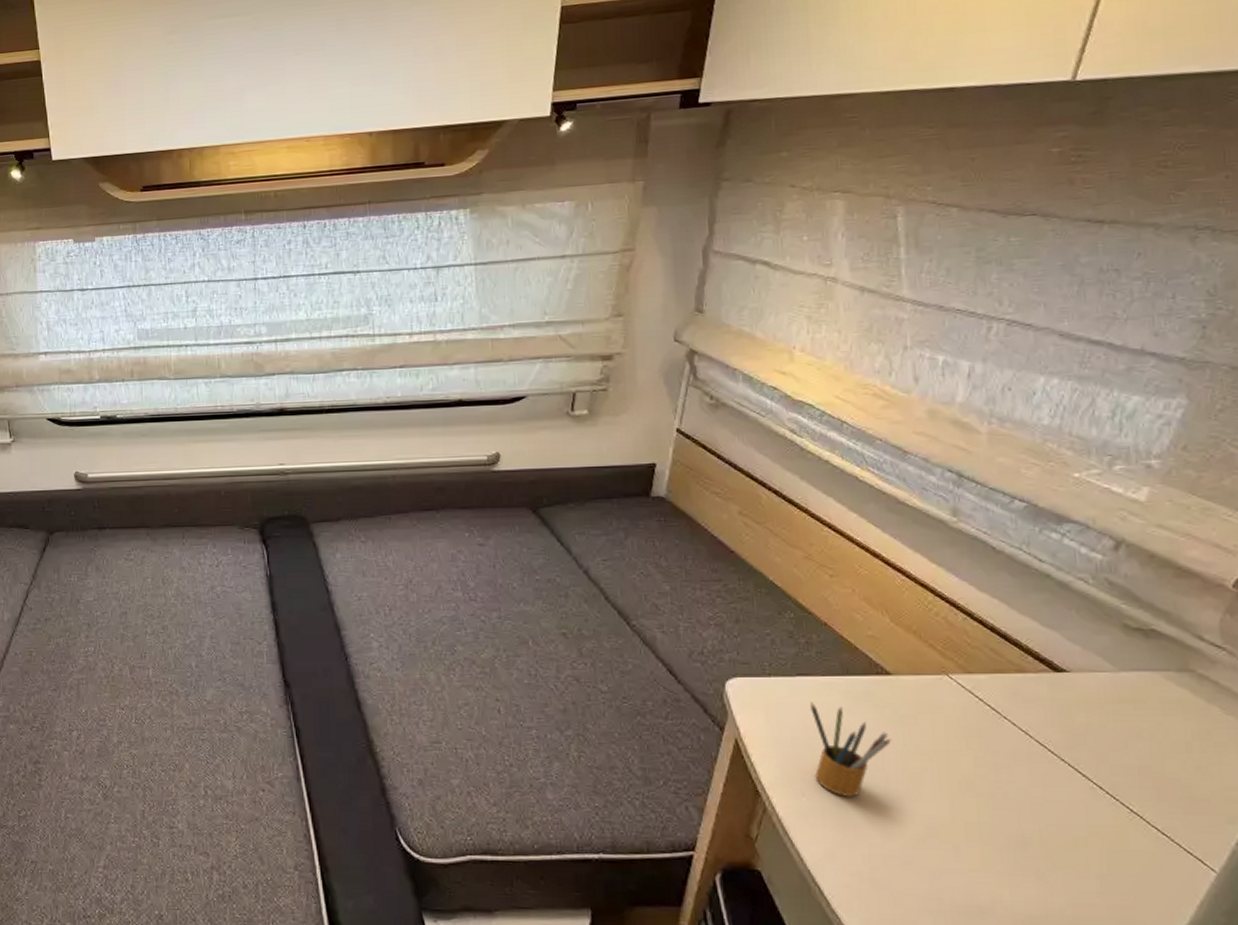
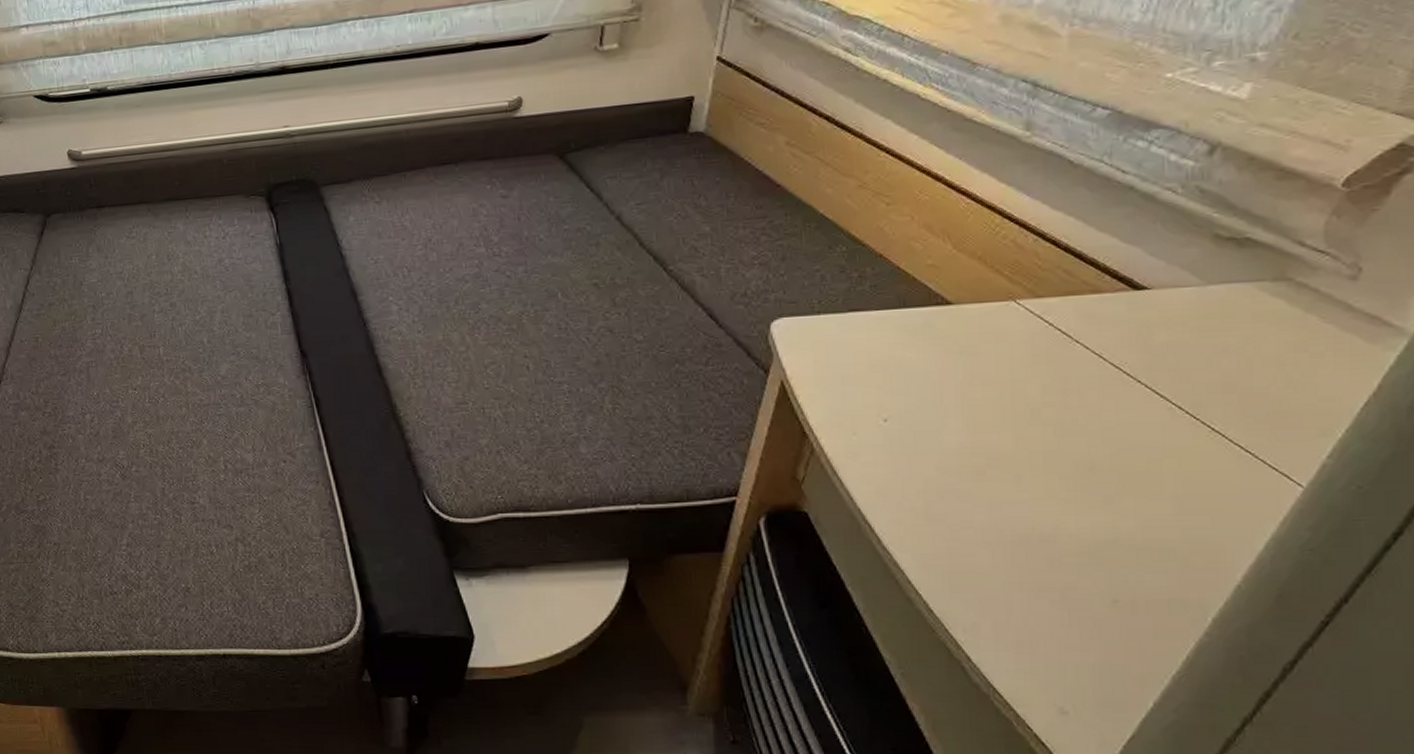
pencil box: present [809,702,891,798] -> none [861,338,951,434]

